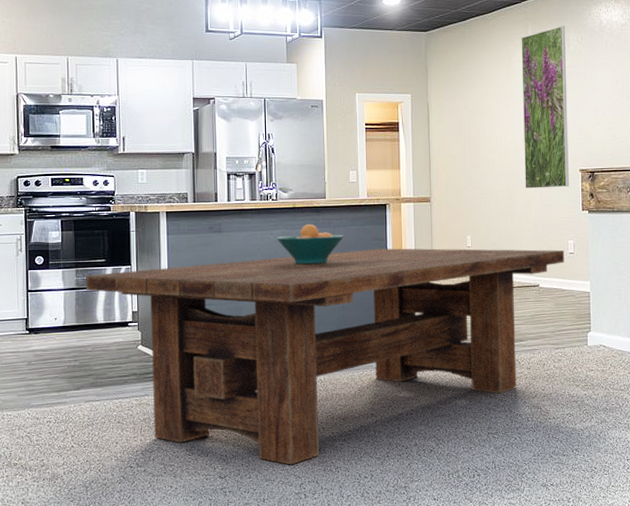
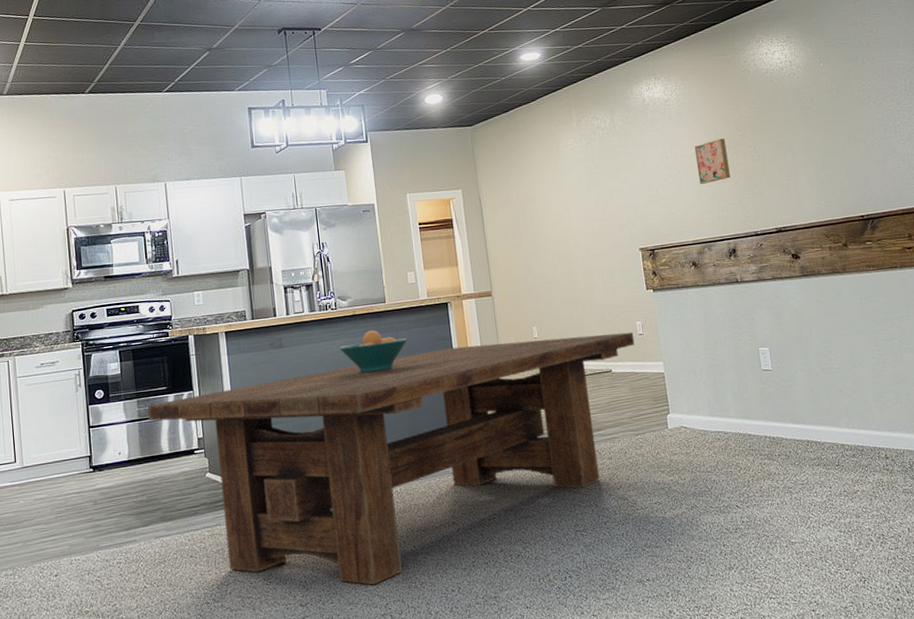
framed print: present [521,26,569,189] -> none [566,107,630,273]

